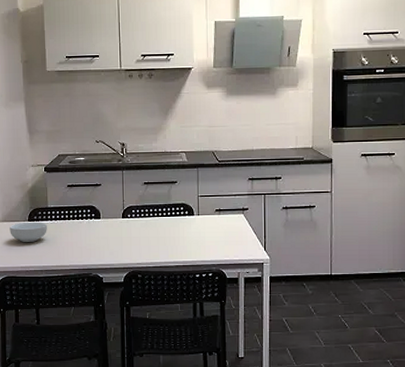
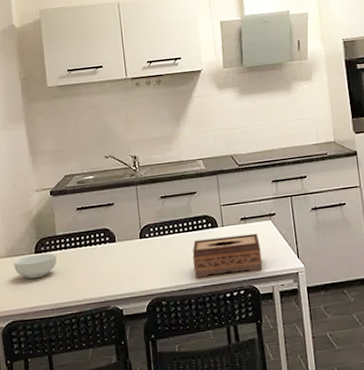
tissue box: none [168,224,231,258] -> present [192,233,263,278]

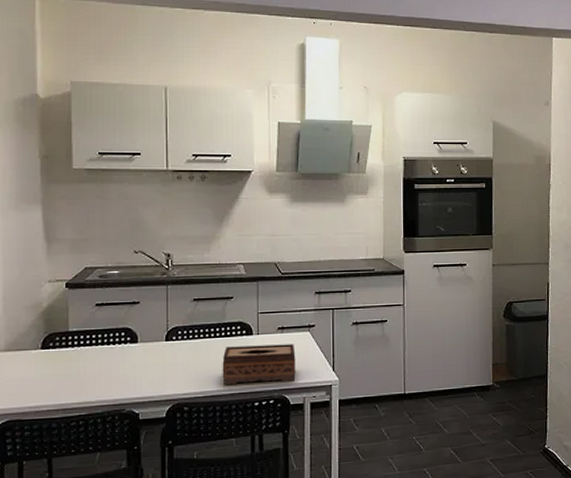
cereal bowl: present [14,252,57,279] -> none [15,349,67,376]

